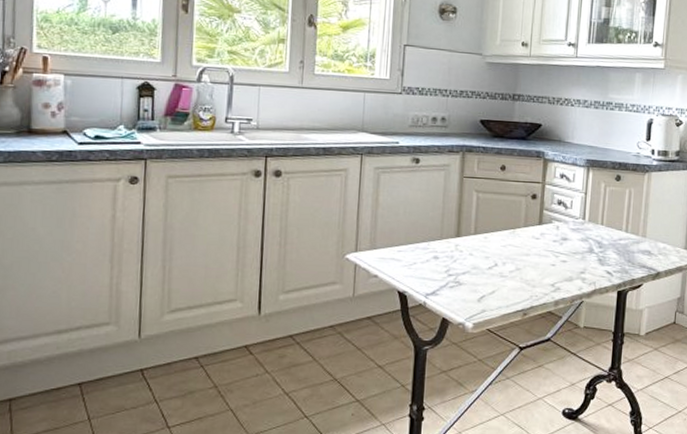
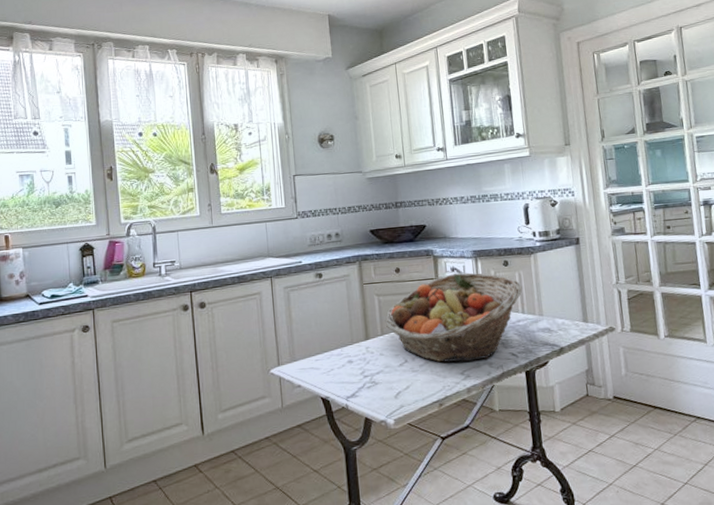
fruit basket: none [480,180,630,274] -> present [385,272,522,363]

